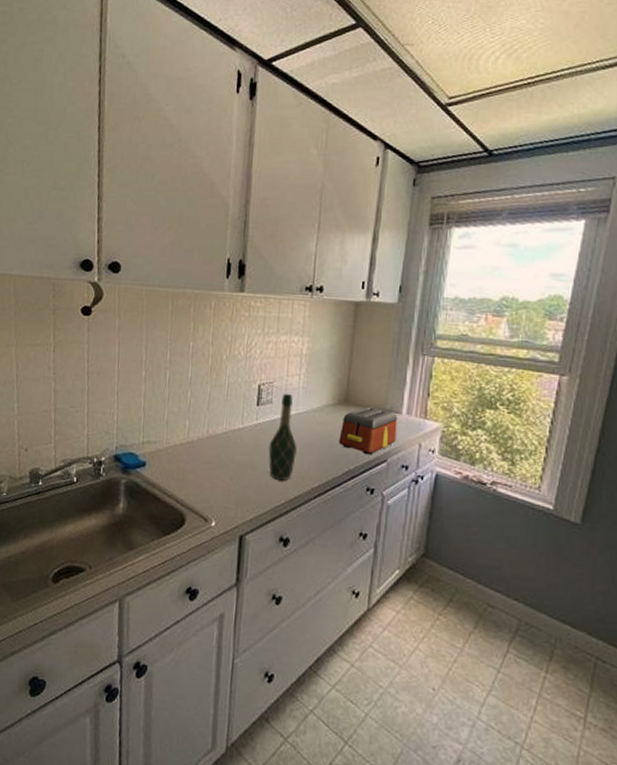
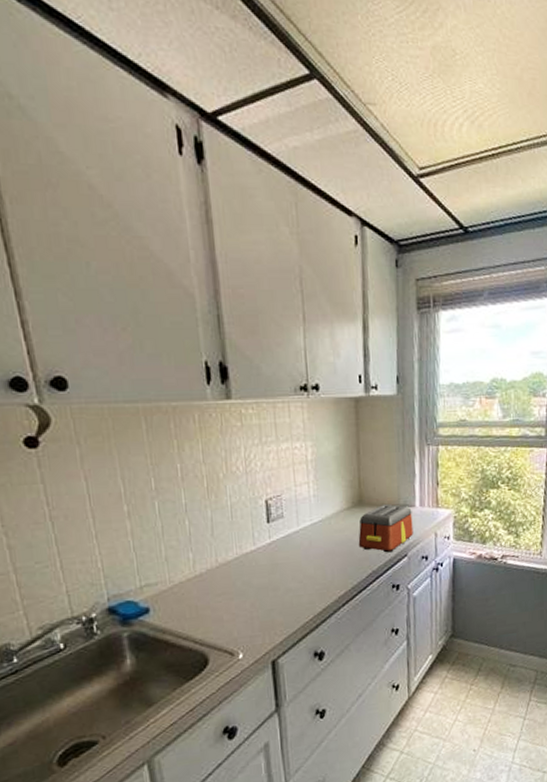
wine bottle: present [268,393,297,481] -> none [287,504,318,596]

